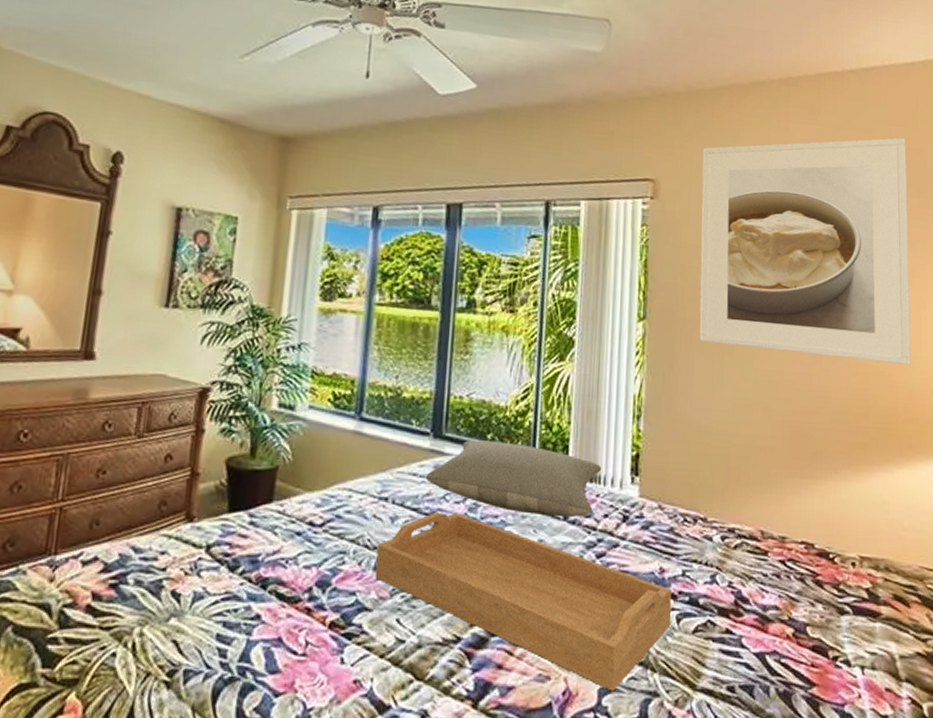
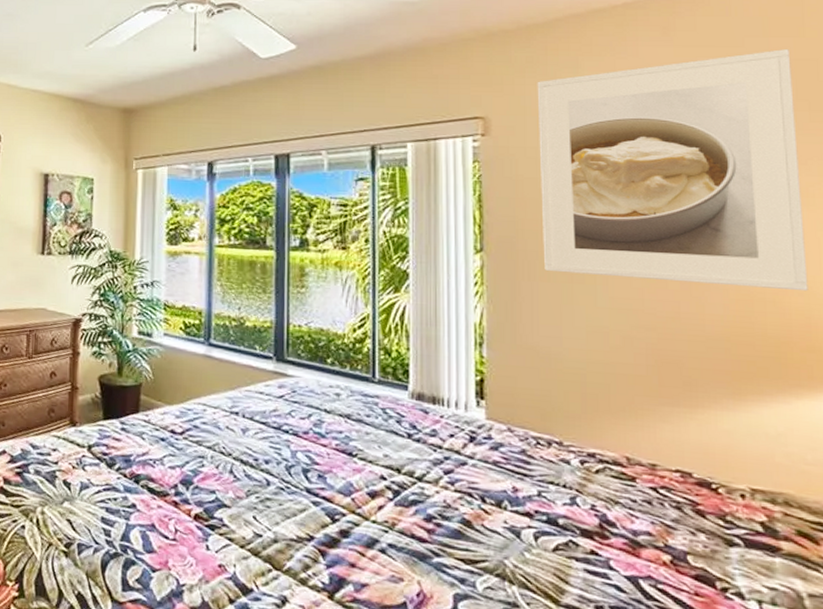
serving tray: present [375,511,672,691] -> none [231,425,528,598]
pillow: present [426,440,602,517] -> none [272,364,445,436]

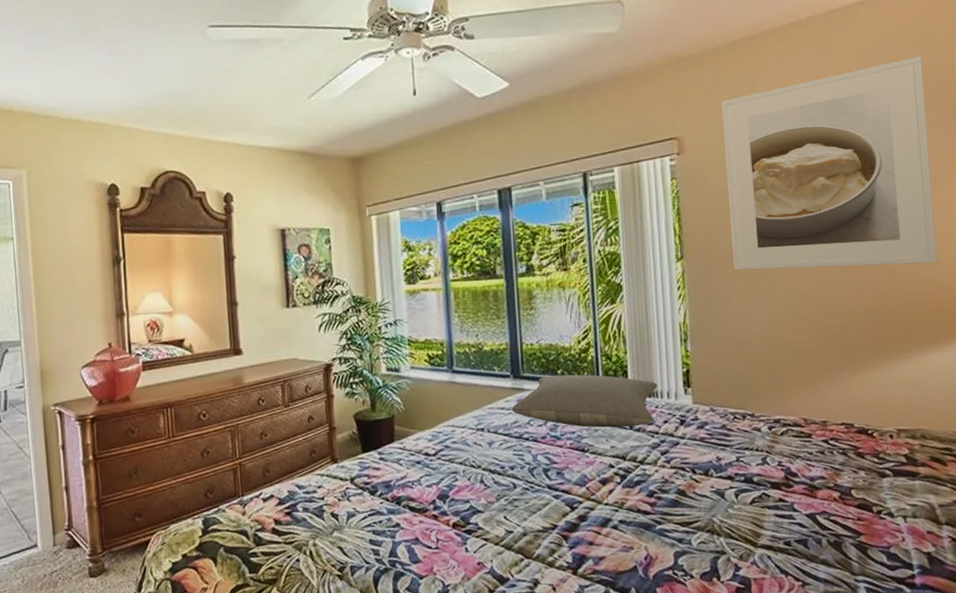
pillow: none [272,364,445,436] -> present [512,374,658,428]

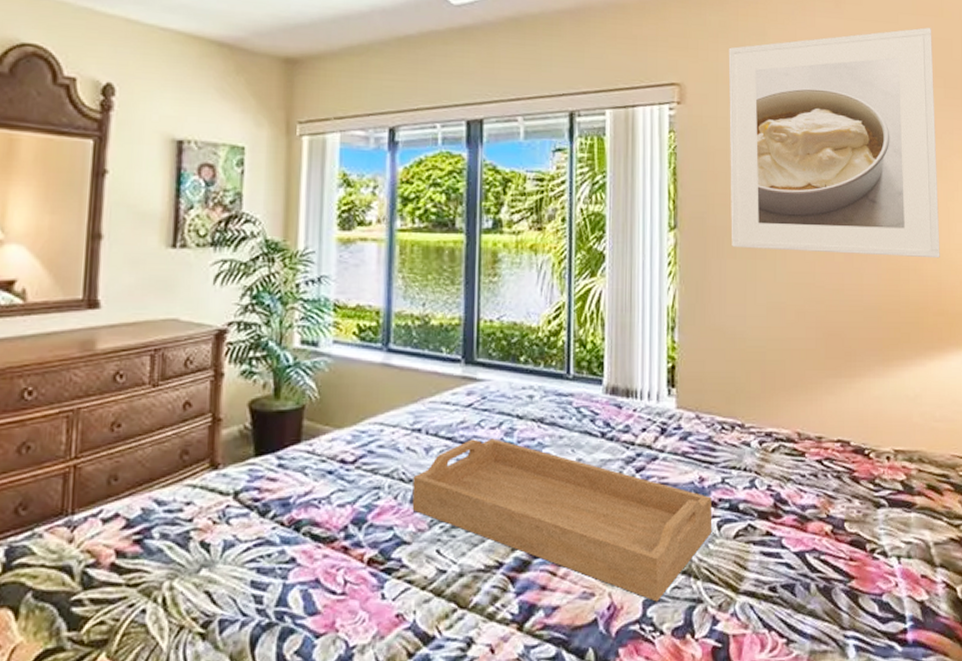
serving tray: none [481,433,731,554] -> present [412,438,713,602]
pillow: present [512,374,658,428] -> none [460,363,638,435]

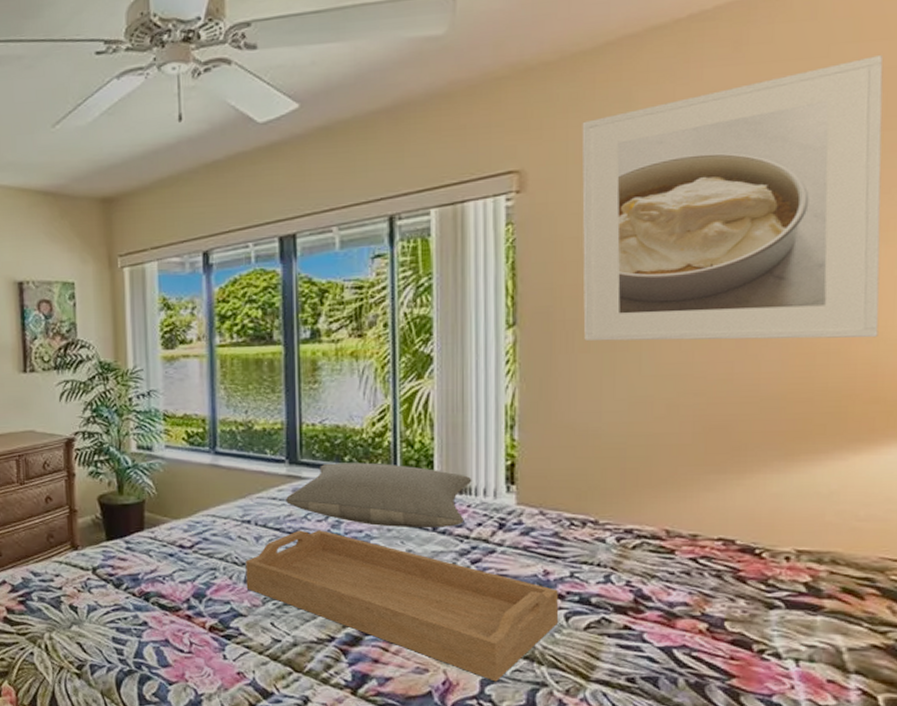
pillow: none [460,363,638,435] -> present [286,462,472,528]

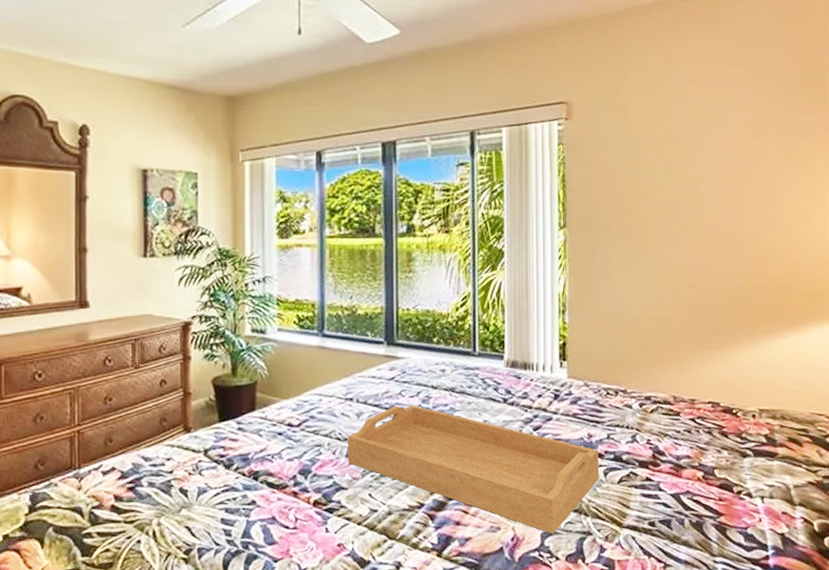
pillow: present [286,462,472,528] -> none [384,343,534,401]
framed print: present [581,54,884,341] -> none [610,40,803,246]

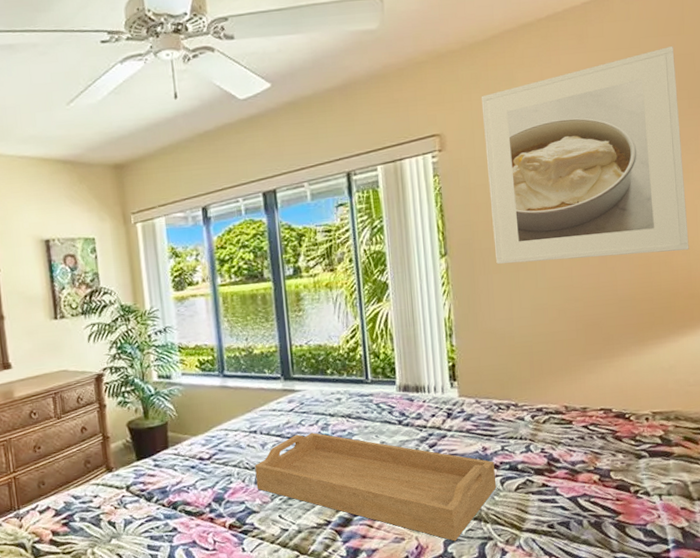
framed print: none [610,40,803,246] -> present [481,45,689,264]

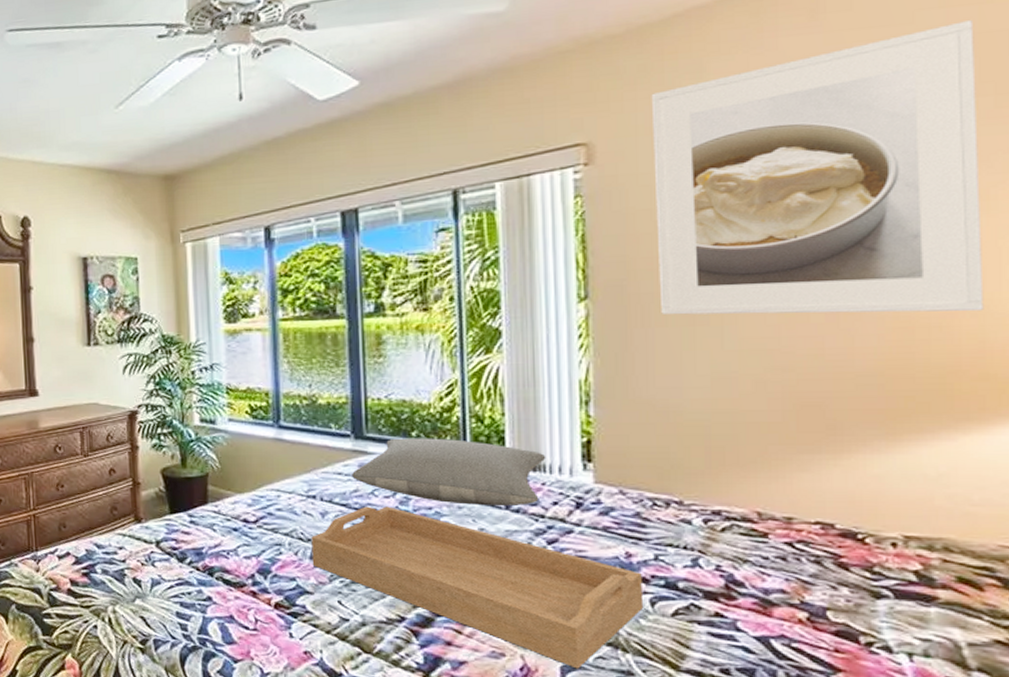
pillow: none [284,373,425,425] -> present [352,438,546,507]

